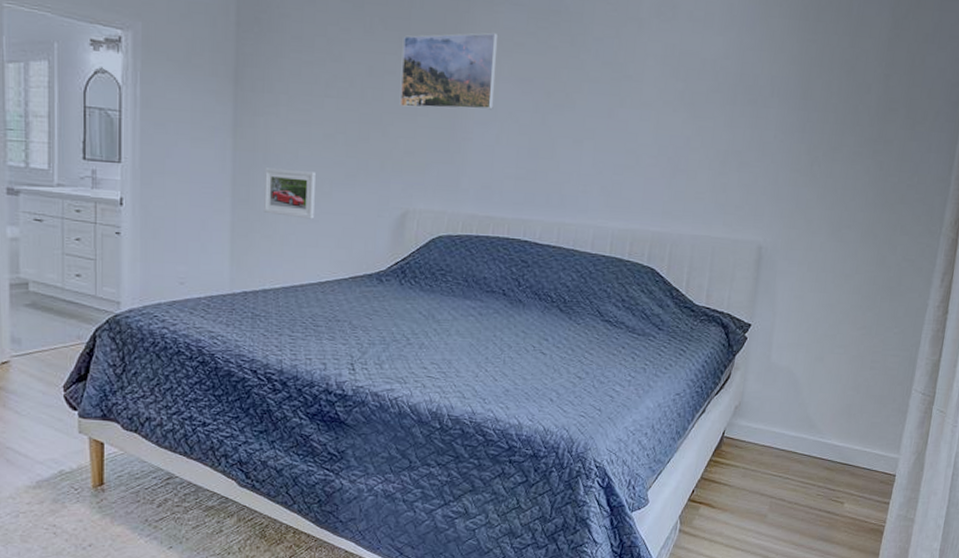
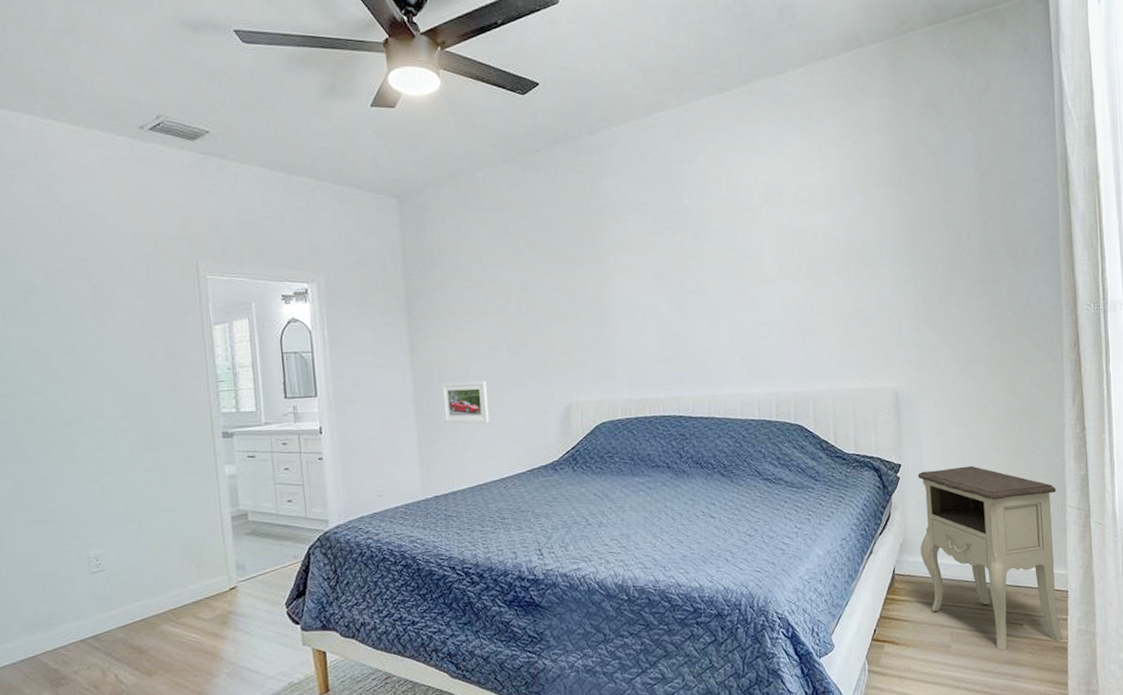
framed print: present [399,32,499,110] -> none [547,238,634,313]
nightstand: none [754,334,906,526] -> present [917,465,1063,651]

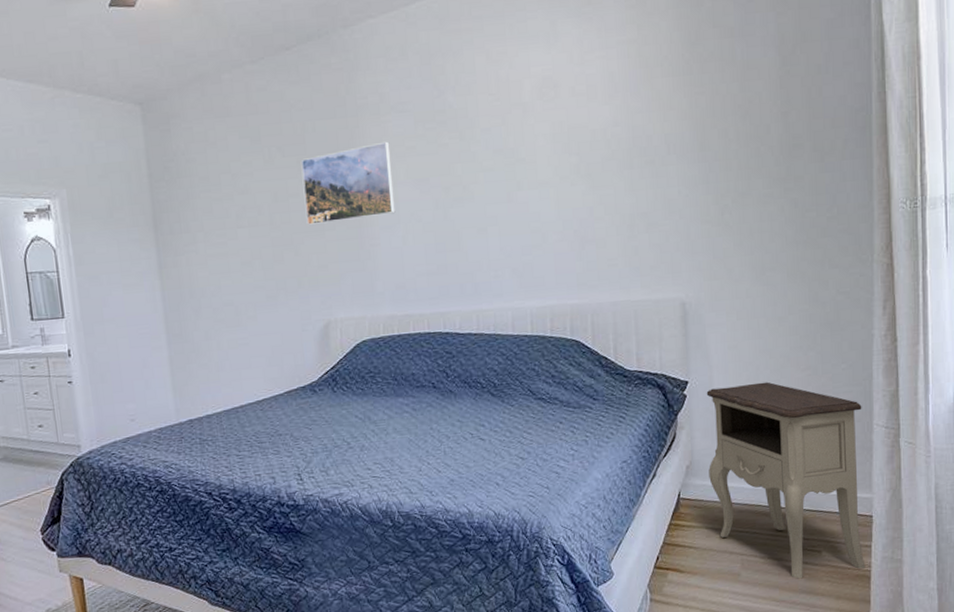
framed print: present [442,381,489,424] -> none [193,298,243,344]
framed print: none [547,238,634,313] -> present [300,141,396,225]

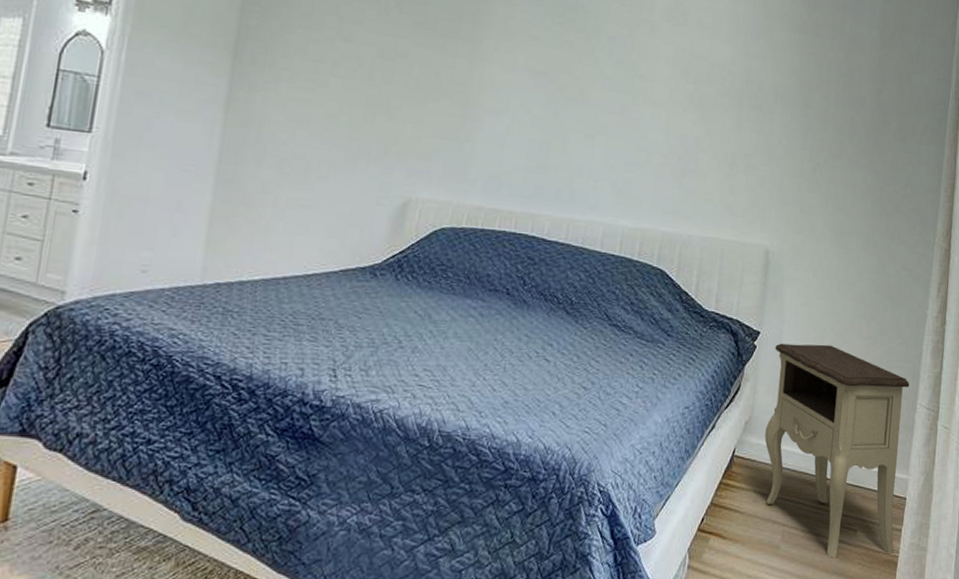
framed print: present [300,141,396,225] -> none [409,20,515,100]

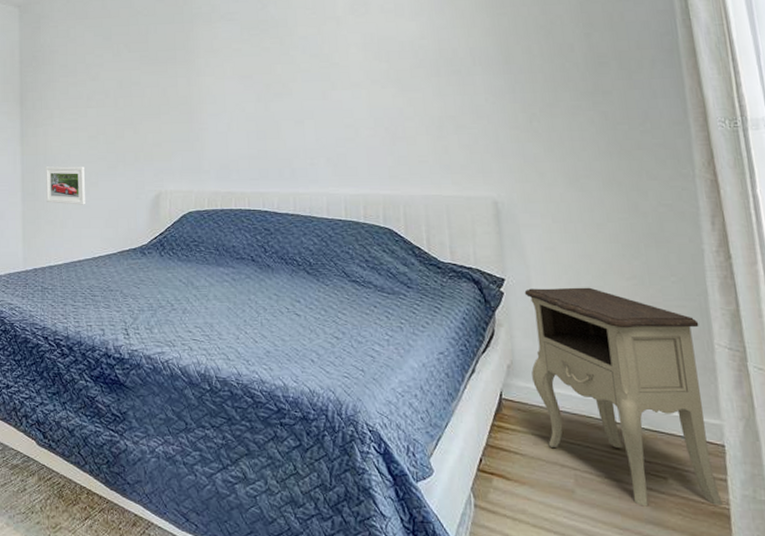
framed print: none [250,146,313,205] -> present [46,166,85,205]

